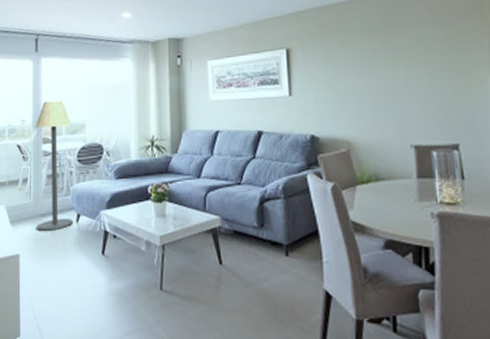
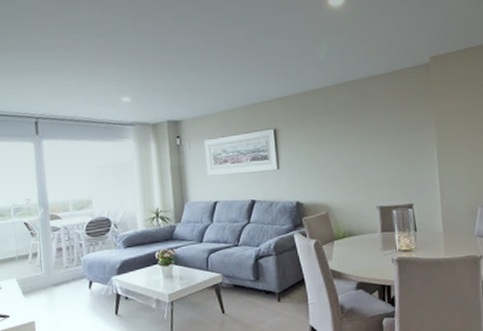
floor lamp: present [34,100,73,231] -> none [40,179,86,299]

